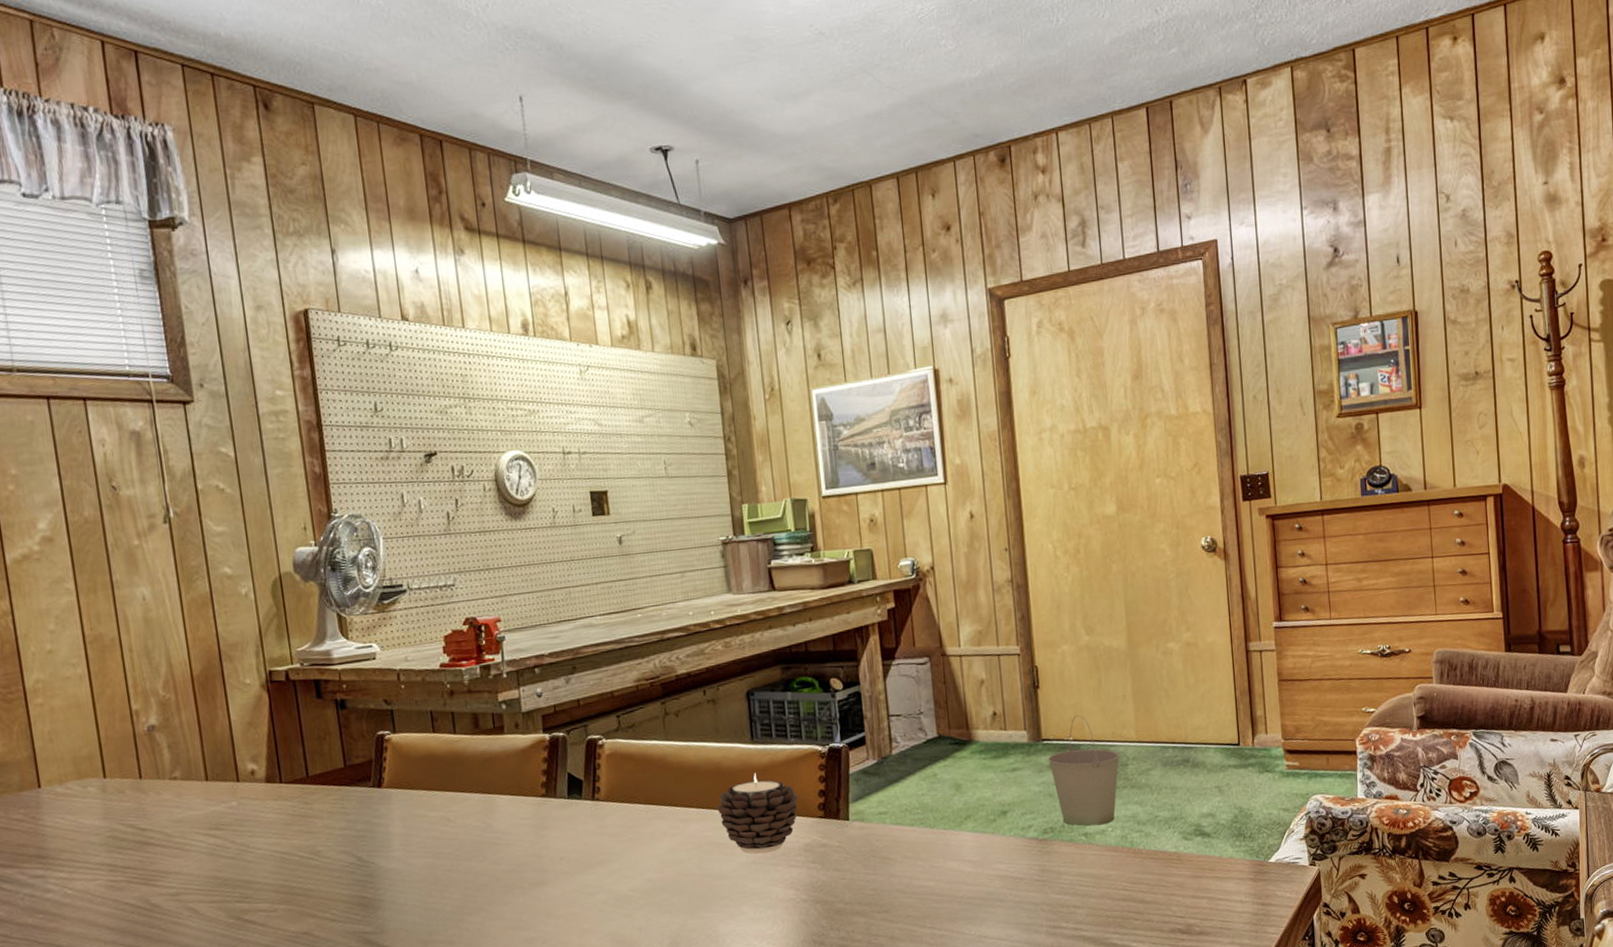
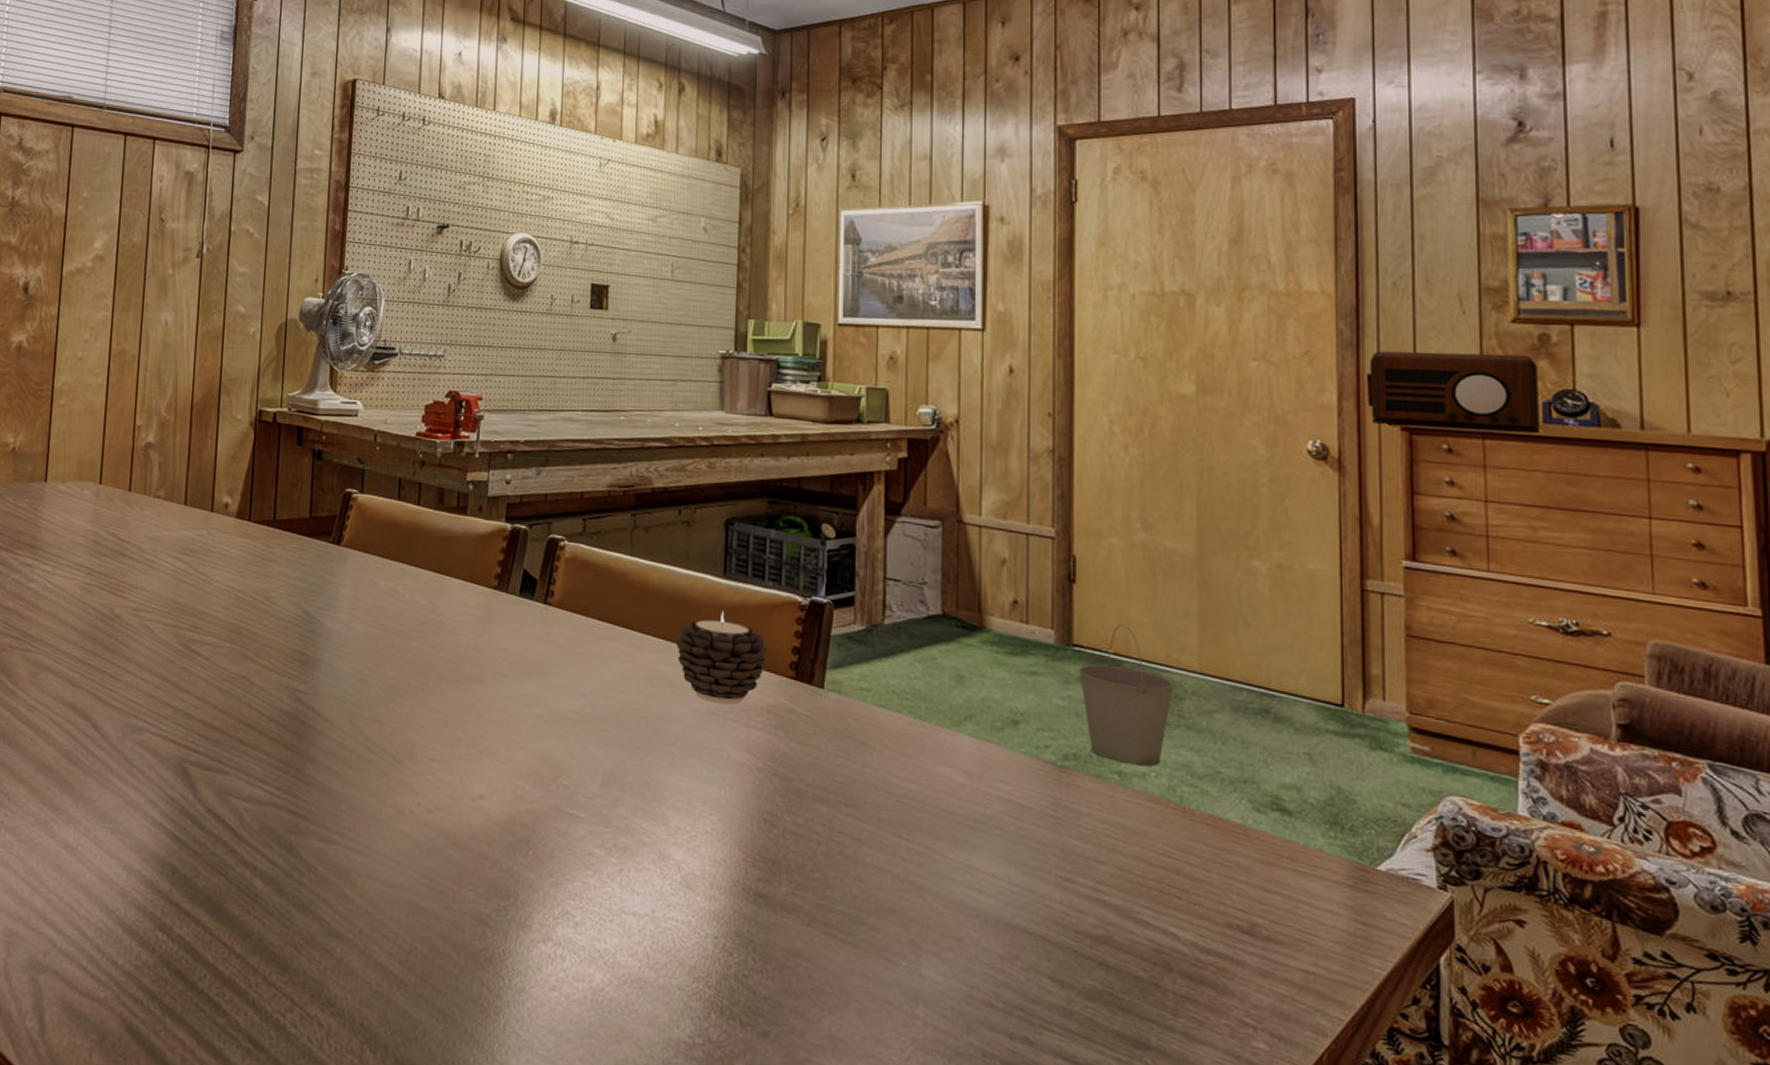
radio: none [1241,443,1359,515] -> present [1370,351,1540,433]

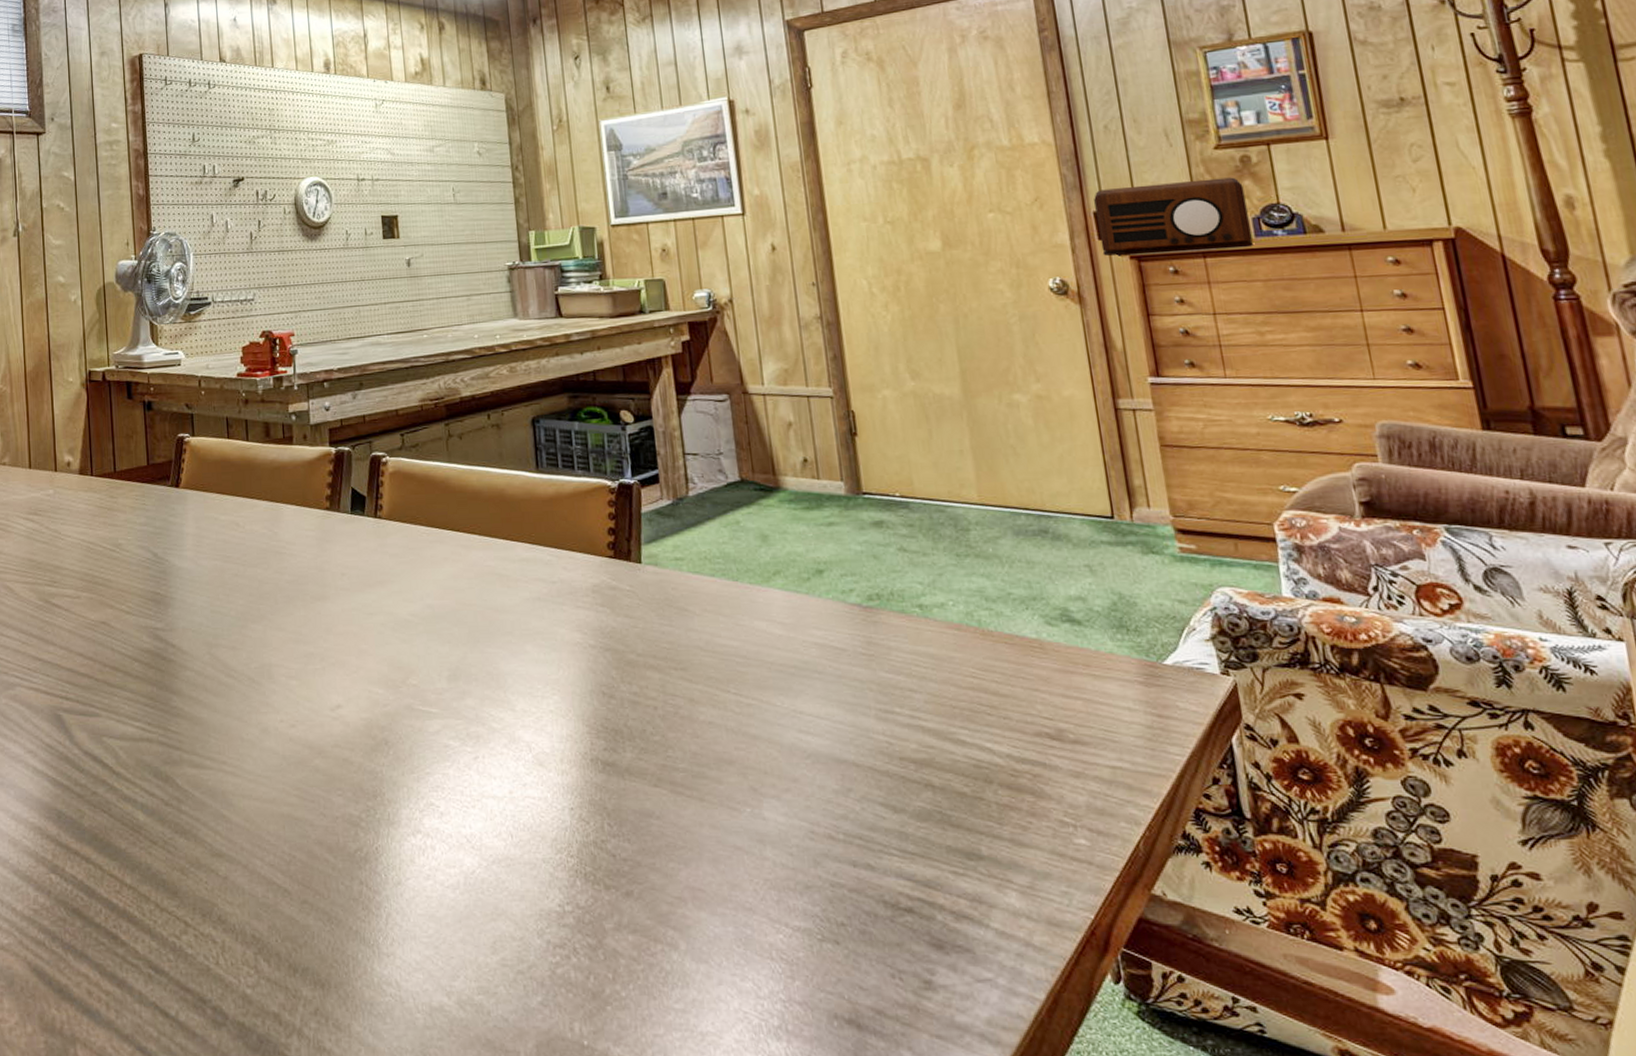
candle: present [675,611,768,706] -> none [500,503,586,591]
bucket: present [1079,624,1174,767] -> none [871,469,959,597]

